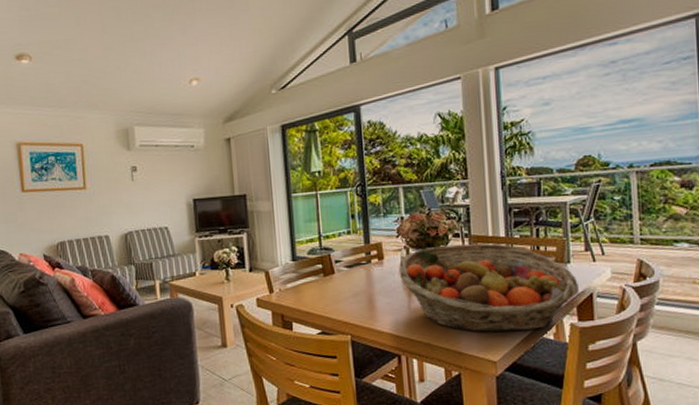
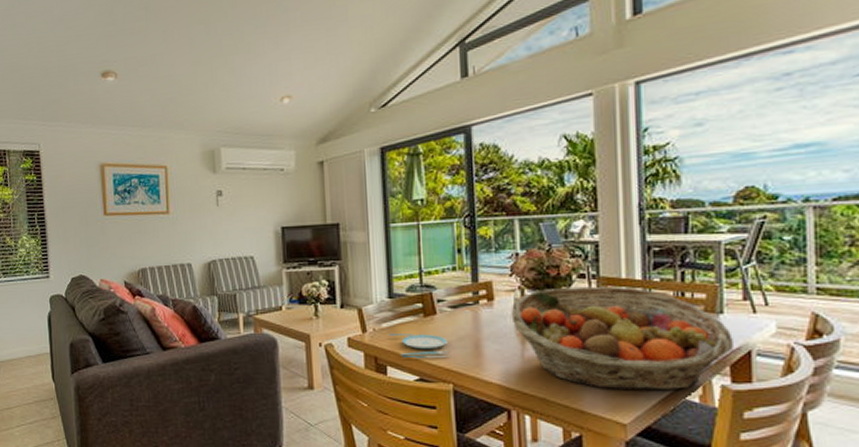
plate: none [293,291,349,315] -> present [388,333,451,359]

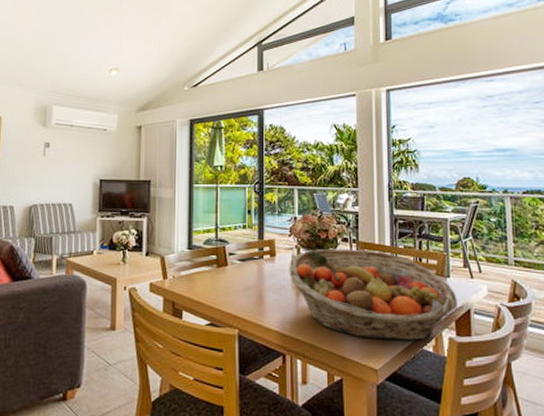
plate: present [388,333,451,359] -> none [185,281,238,306]

